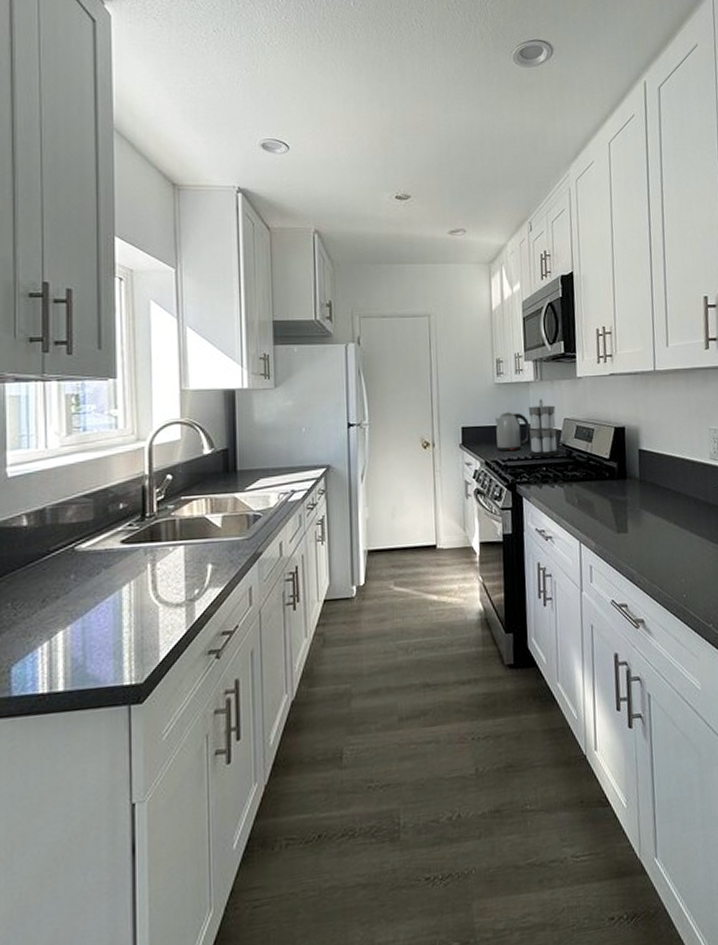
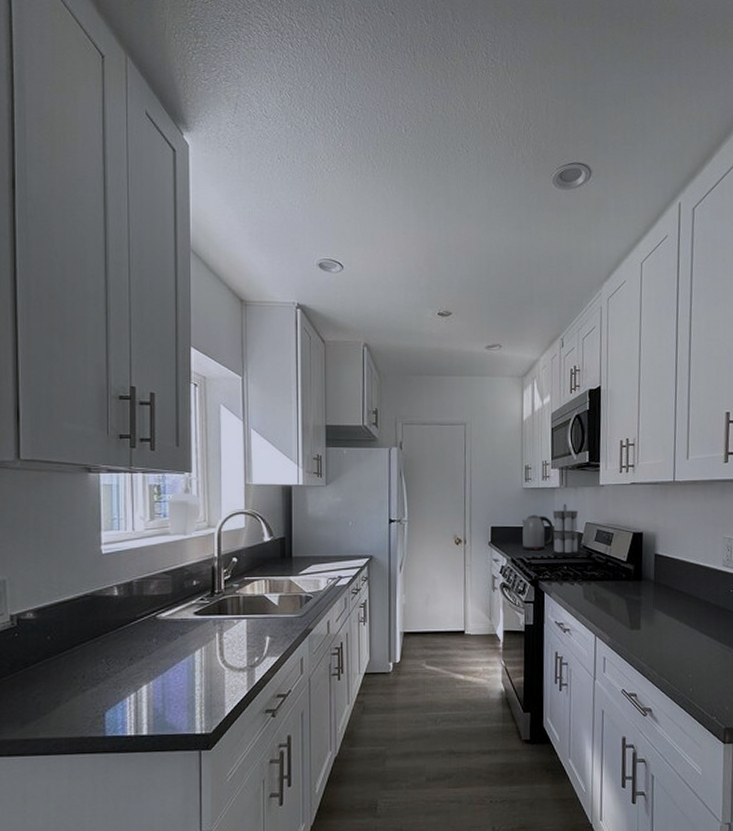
soap bottle: none [88,383,128,452] -> present [167,476,201,536]

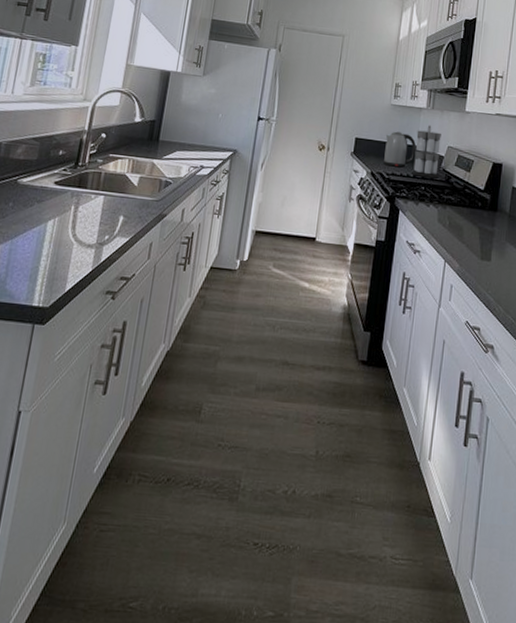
soap bottle: present [167,476,201,536] -> none [45,49,85,106]

